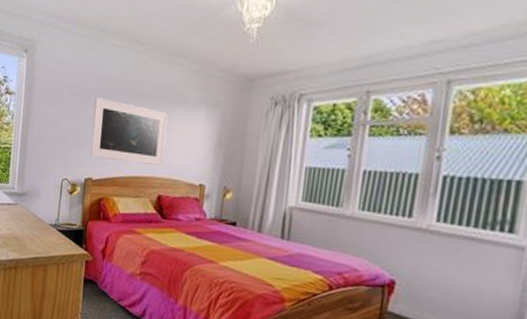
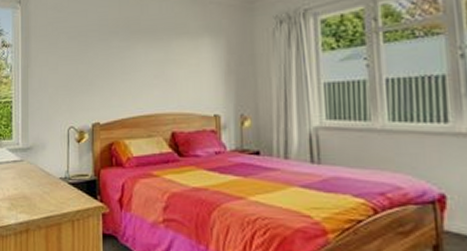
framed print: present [89,97,168,167] -> none [93,38,173,102]

